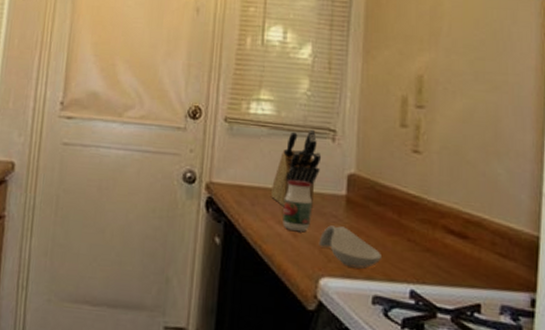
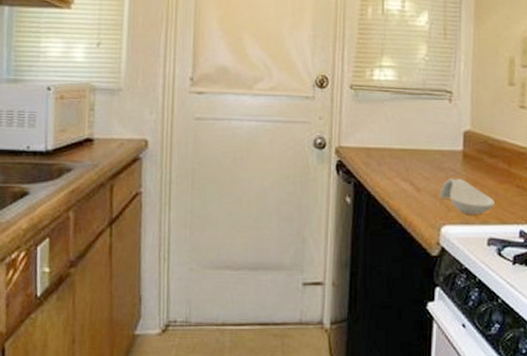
knife block: present [270,129,322,208] -> none [395,91,440,164]
jar: present [282,180,312,233] -> none [407,140,432,187]

